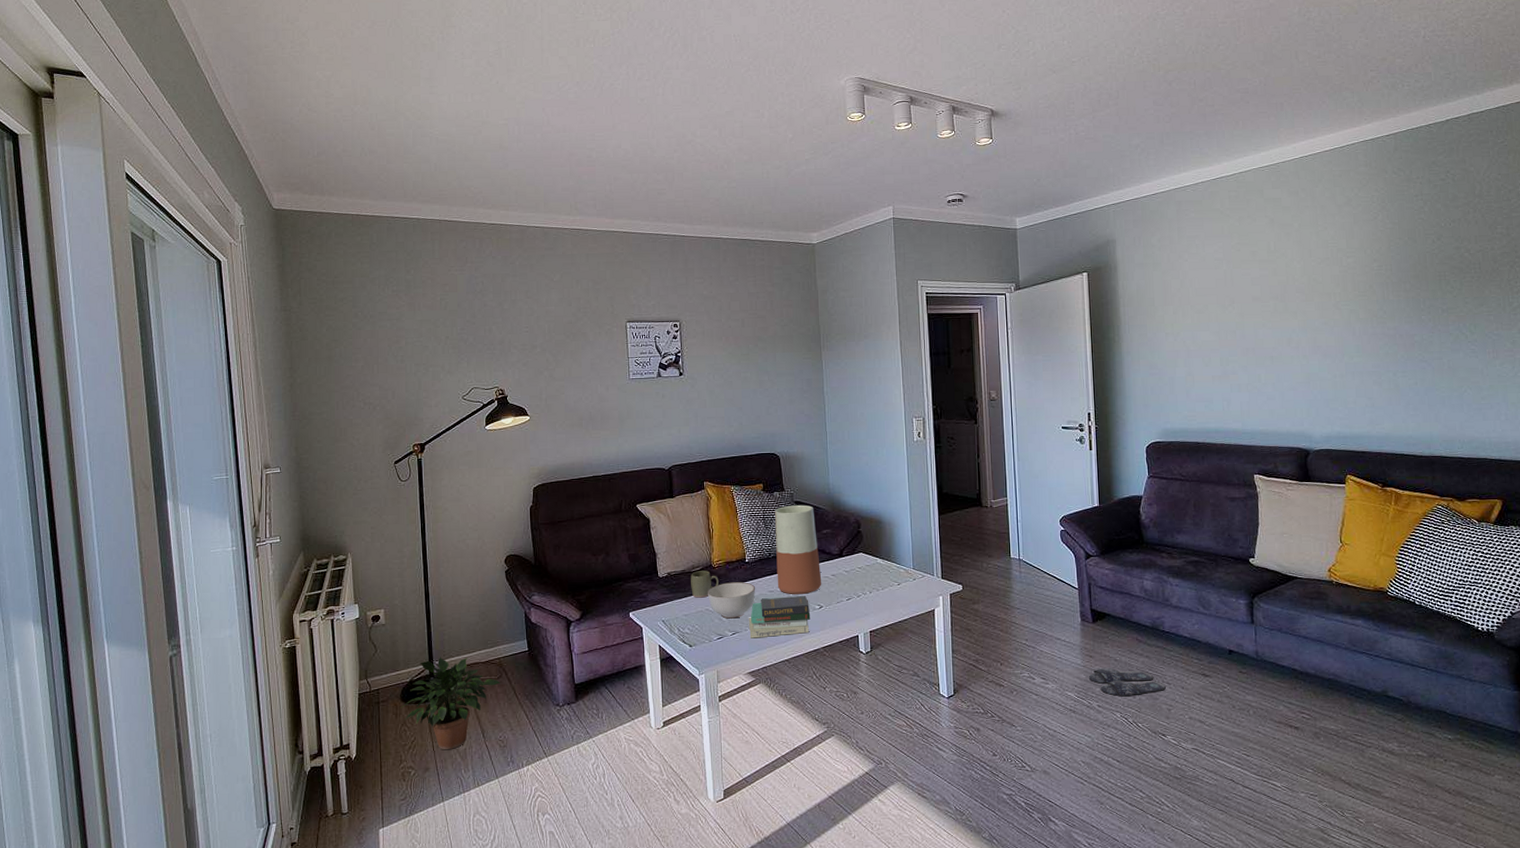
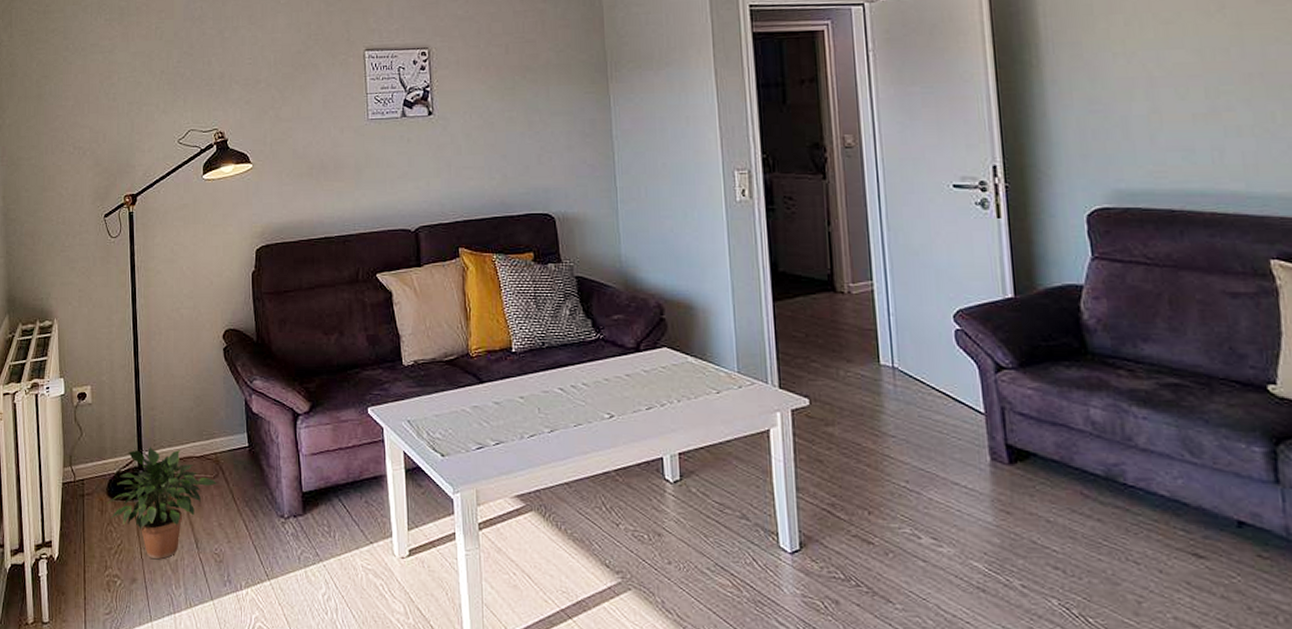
mug: present [691,570,719,598] -> none [443,360,478,395]
bowl: present [707,582,756,619] -> none [463,377,526,424]
books: present [748,595,811,639] -> none [515,399,598,452]
vase: present [775,505,822,594] -> none [549,281,613,398]
slippers: present [1088,667,1166,697] -> none [1004,530,1132,577]

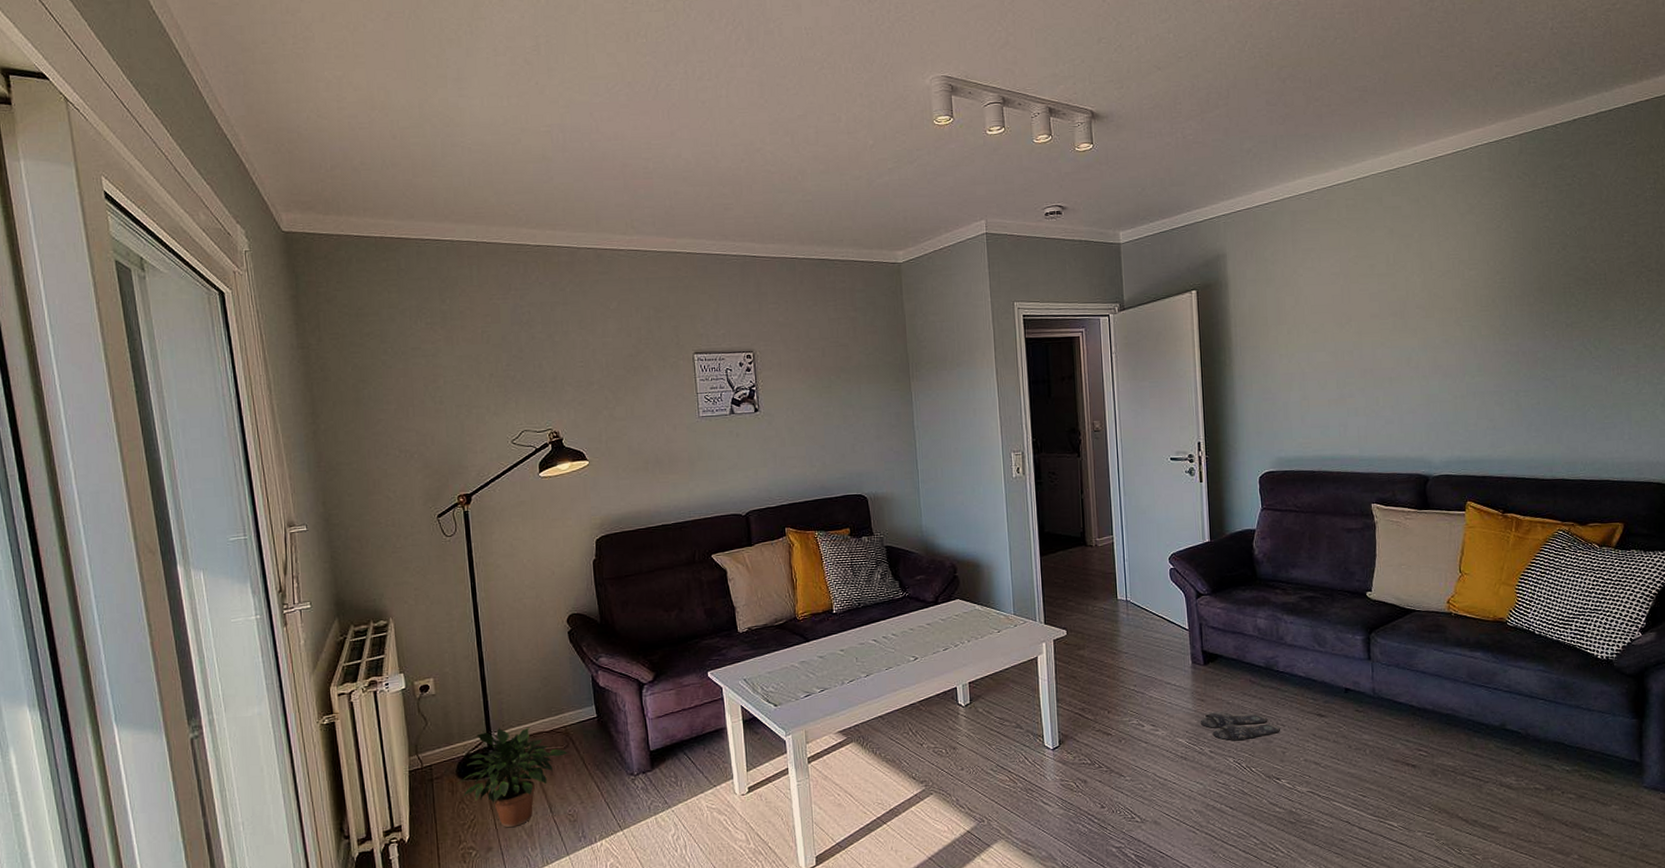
slippers: none [1004,530,1132,577] -> present [1200,711,1280,741]

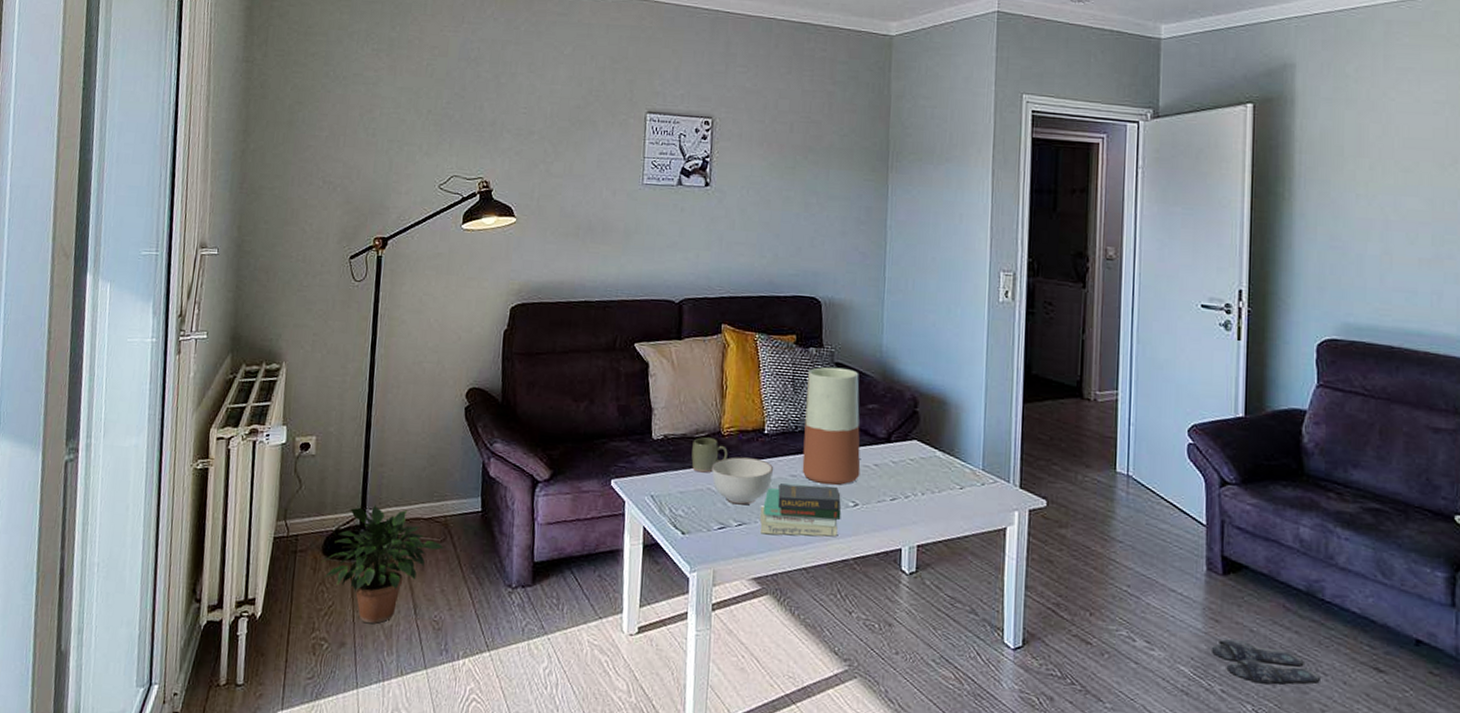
mug: none [773,624,805,654] -> present [691,437,728,473]
bowl: none [792,634,845,675] -> present [711,457,774,505]
books: none [837,646,905,695] -> present [760,483,842,537]
vase: none [864,549,917,646] -> present [802,366,861,485]

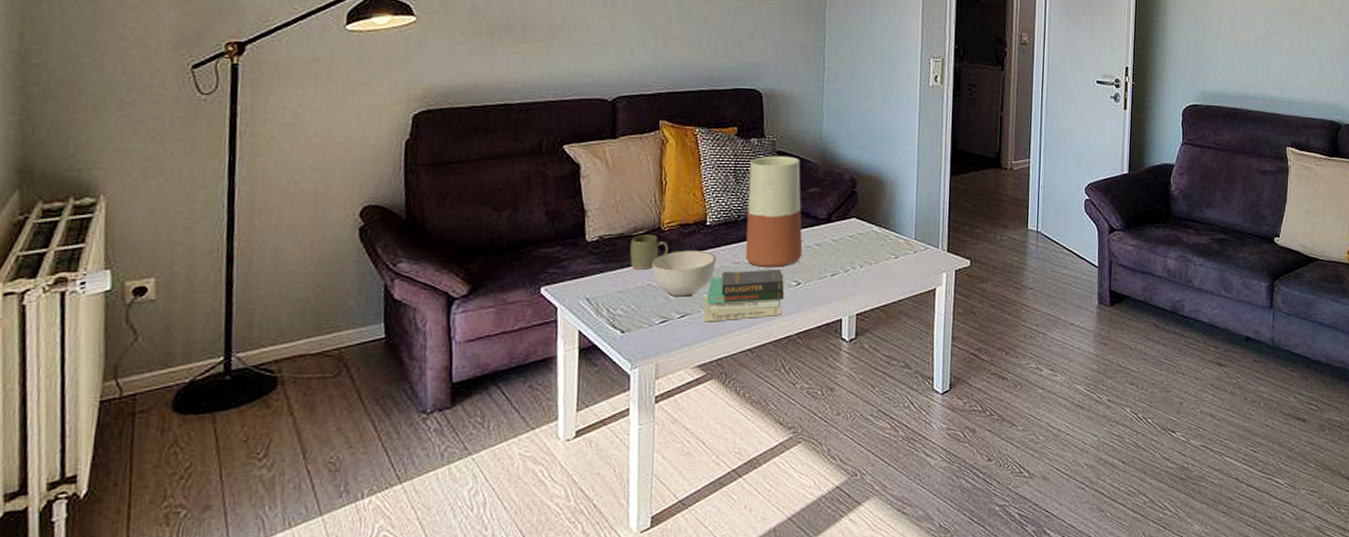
potted plant: present [321,504,444,624] -> none [172,346,339,480]
slippers: present [1210,638,1320,685] -> none [1100,357,1180,390]

